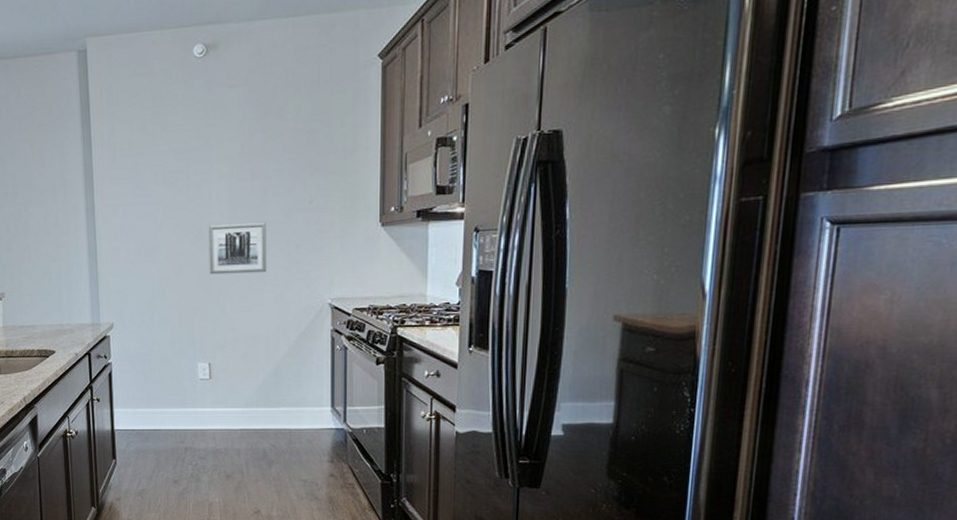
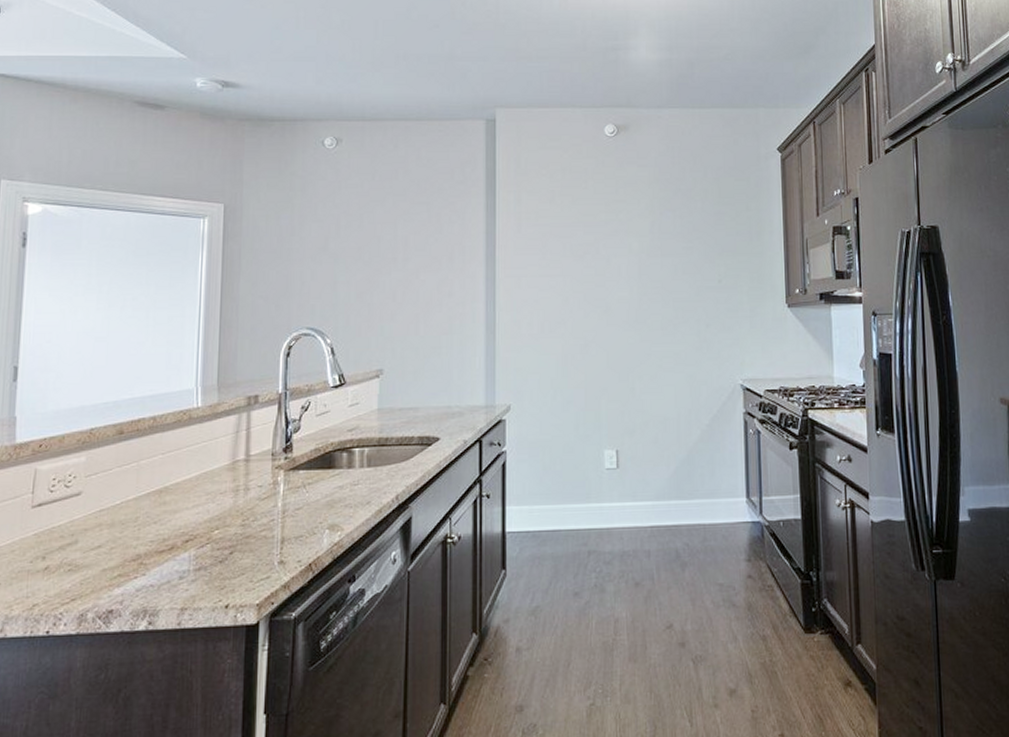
wall art: present [208,223,267,275] -> none [617,300,678,353]

